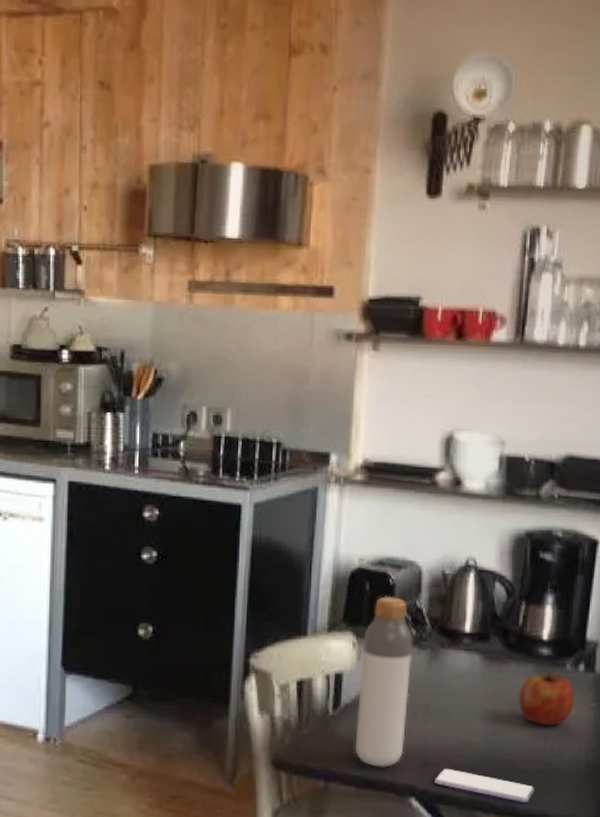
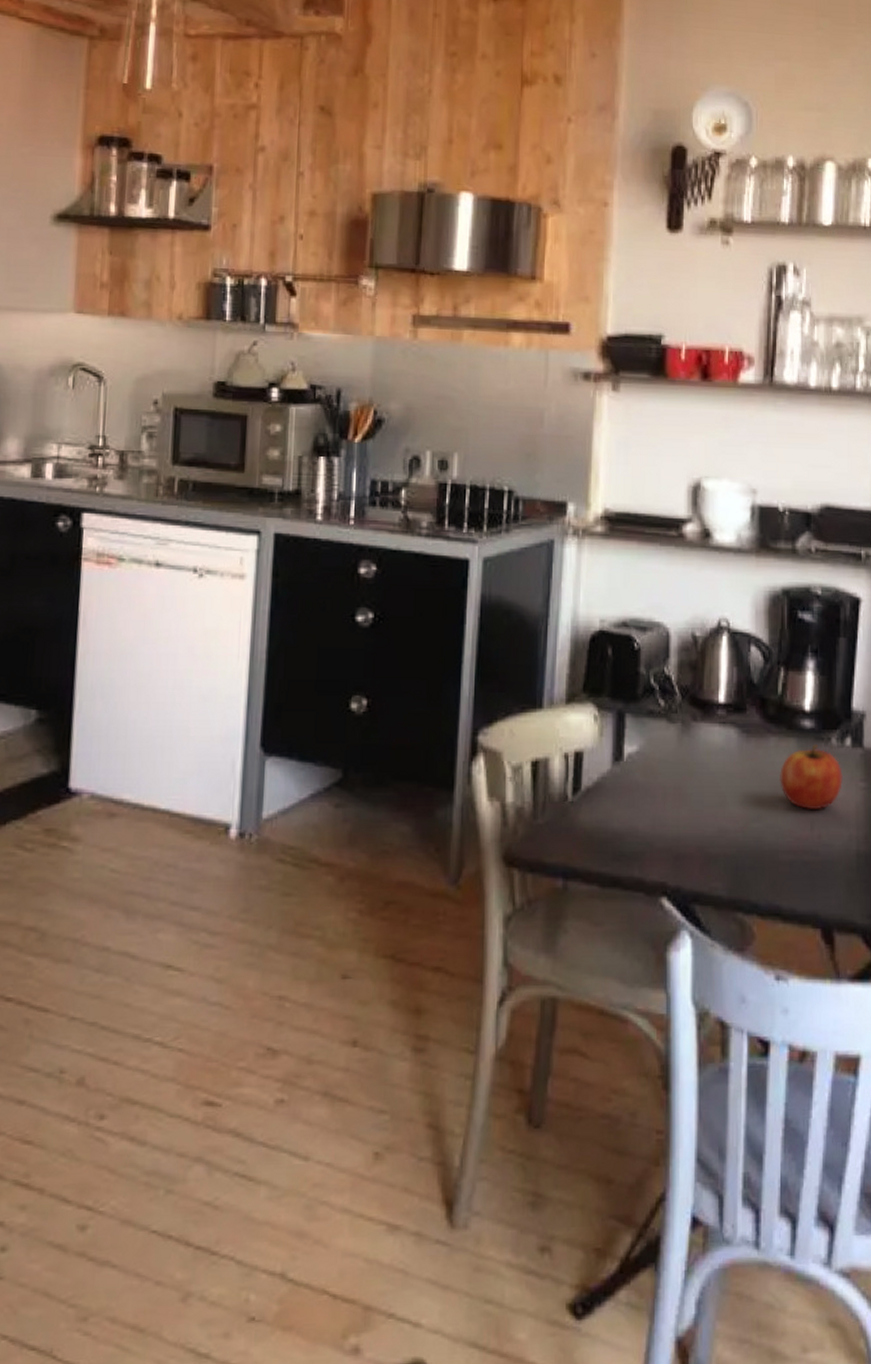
bottle: present [355,595,413,767] -> none [597,661,661,862]
smartphone: present [435,768,535,802] -> none [689,861,802,900]

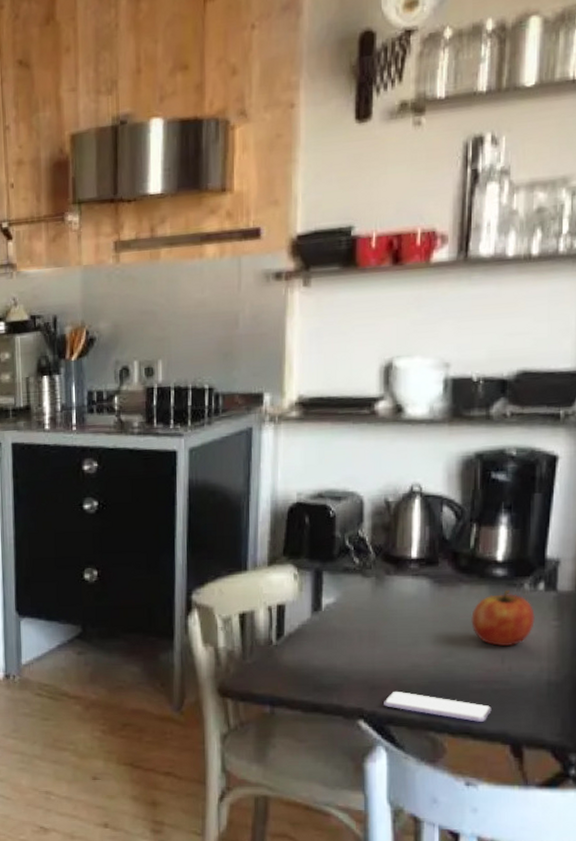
smartphone: none [689,861,802,900] -> present [384,691,492,722]

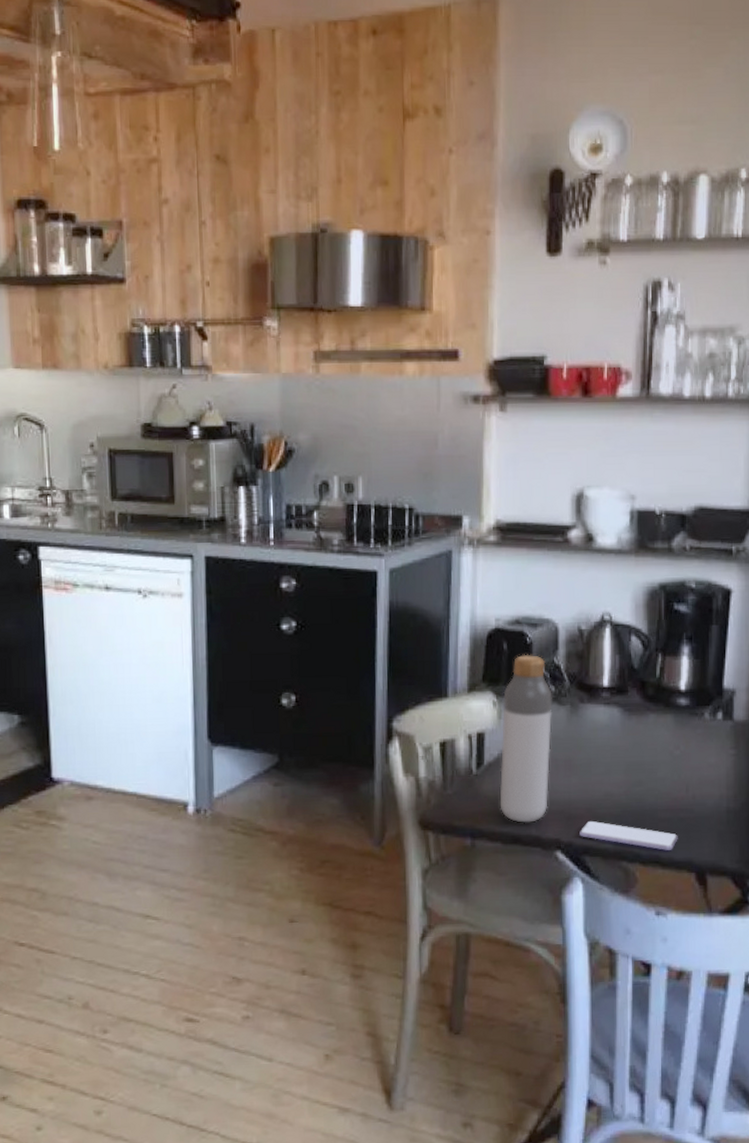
bottle: none [300,527,356,692] -> present [499,654,553,823]
fruit: present [471,590,535,646] -> none [658,719,715,774]

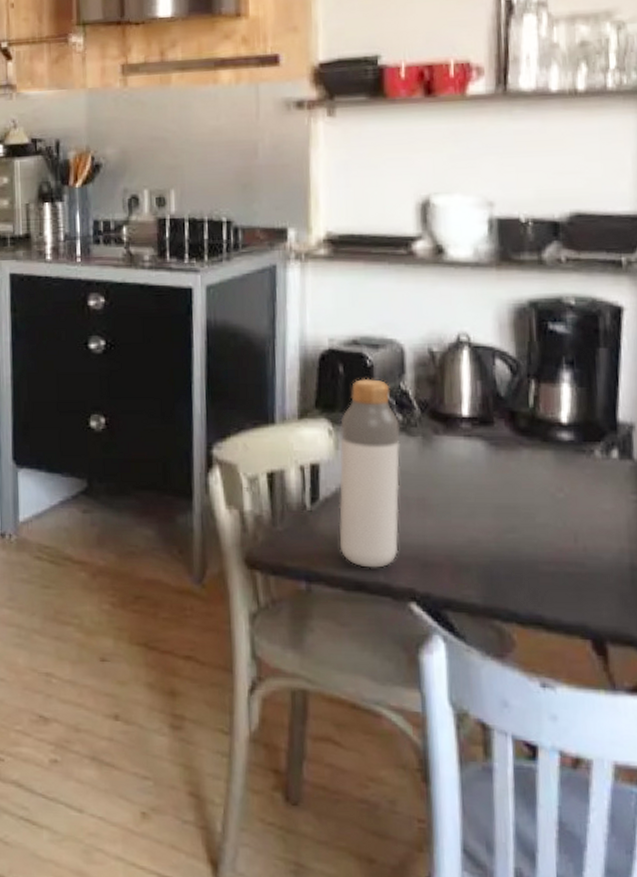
smartphone: present [579,820,678,850] -> none [438,569,566,611]

